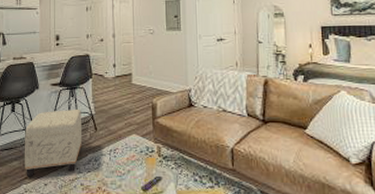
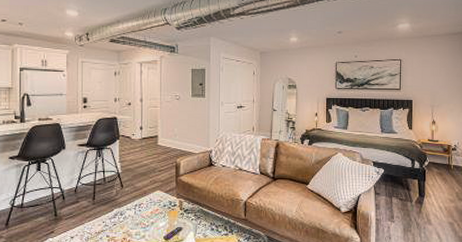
ottoman: present [25,110,83,177] -> none [51,169,109,231]

